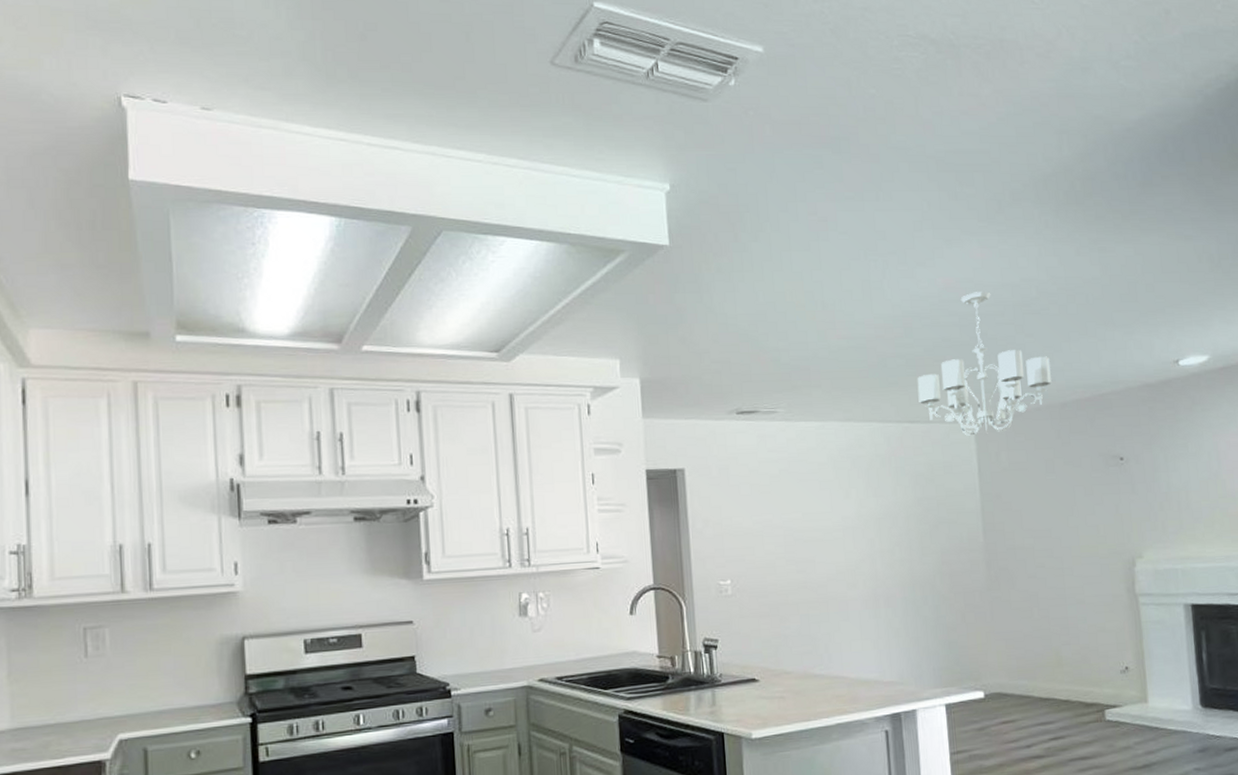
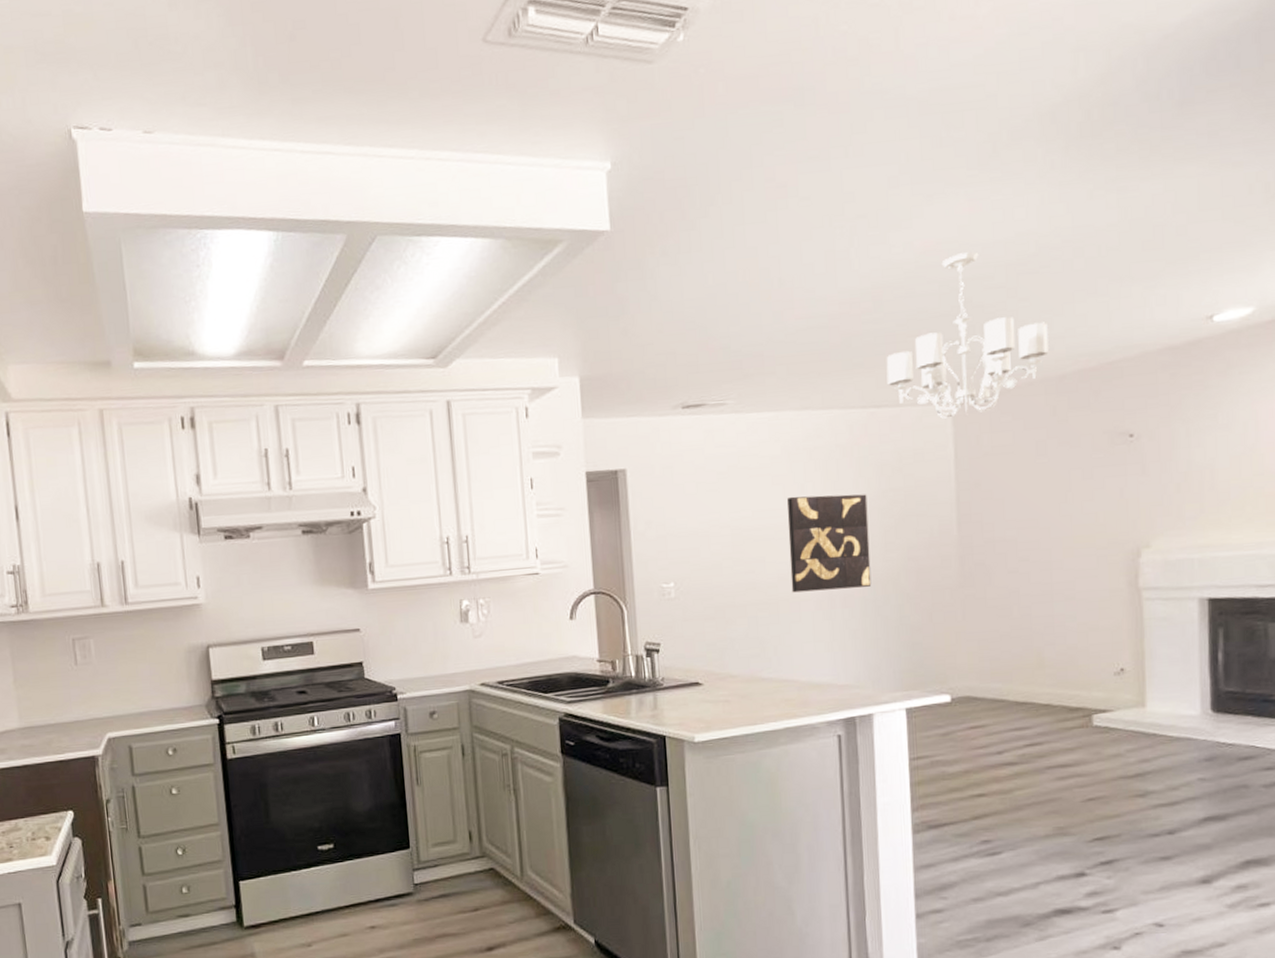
wall art: none [834,501,911,592] -> present [787,494,872,593]

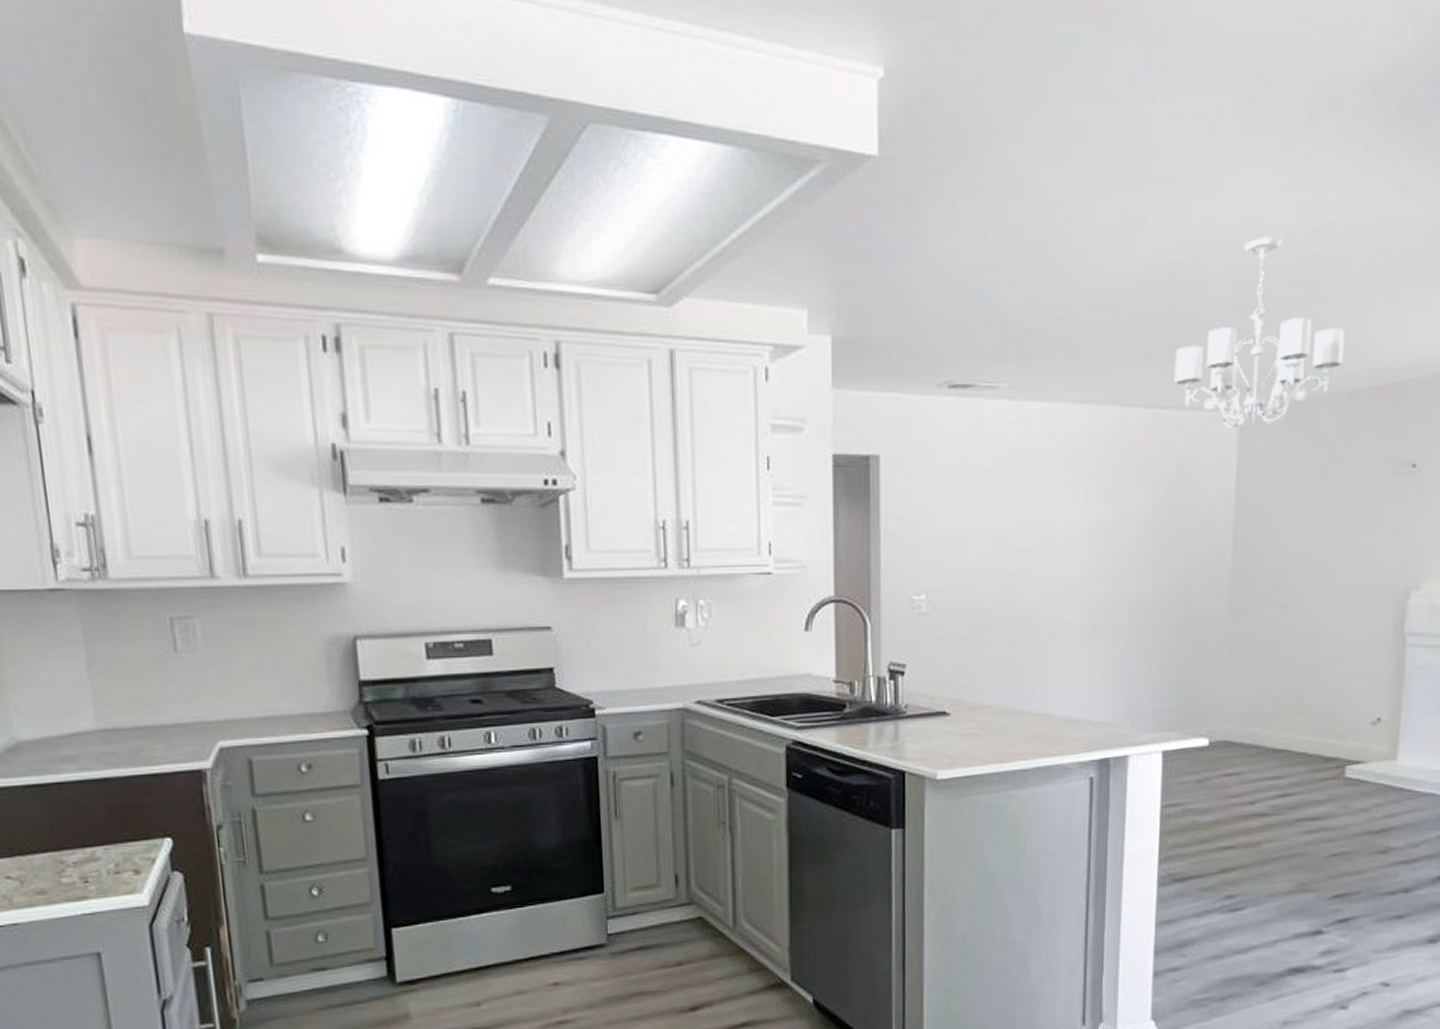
wall art: present [787,494,872,593] -> none [1054,504,1142,615]

